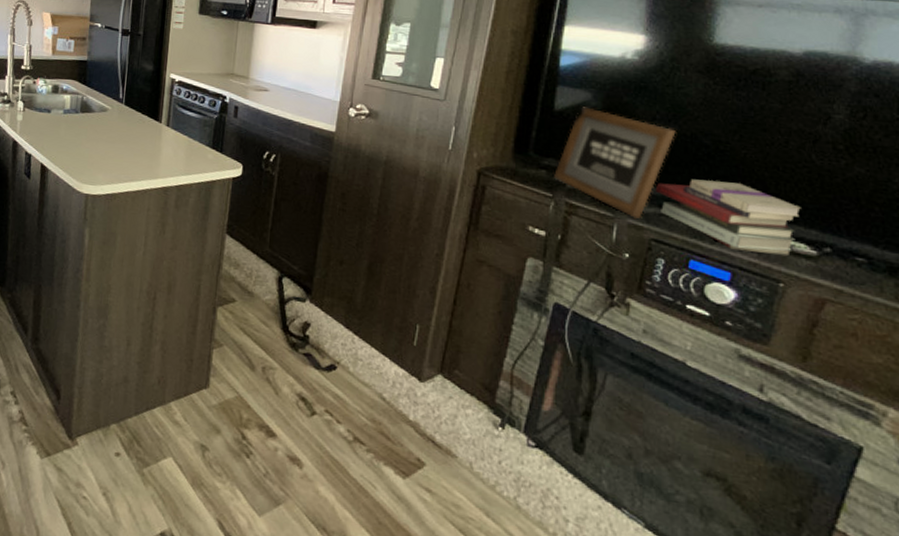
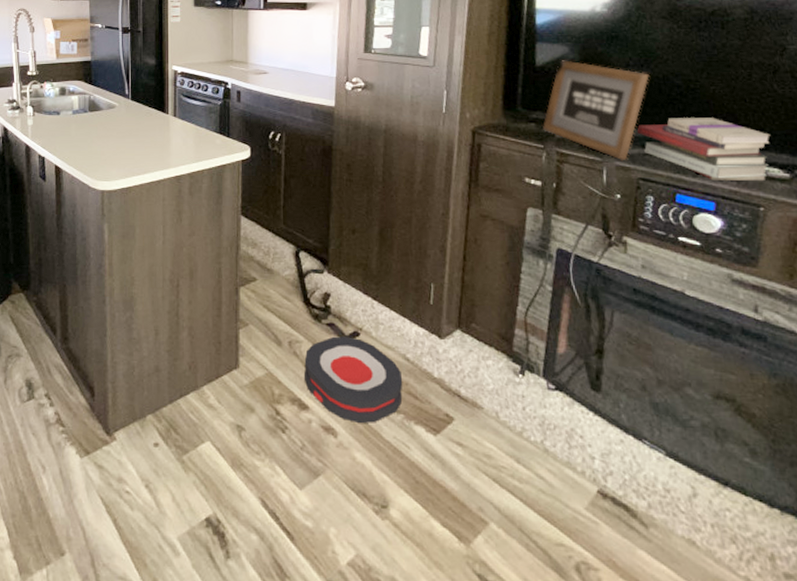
robot vacuum: none [274,367,377,459] -> present [303,336,403,423]

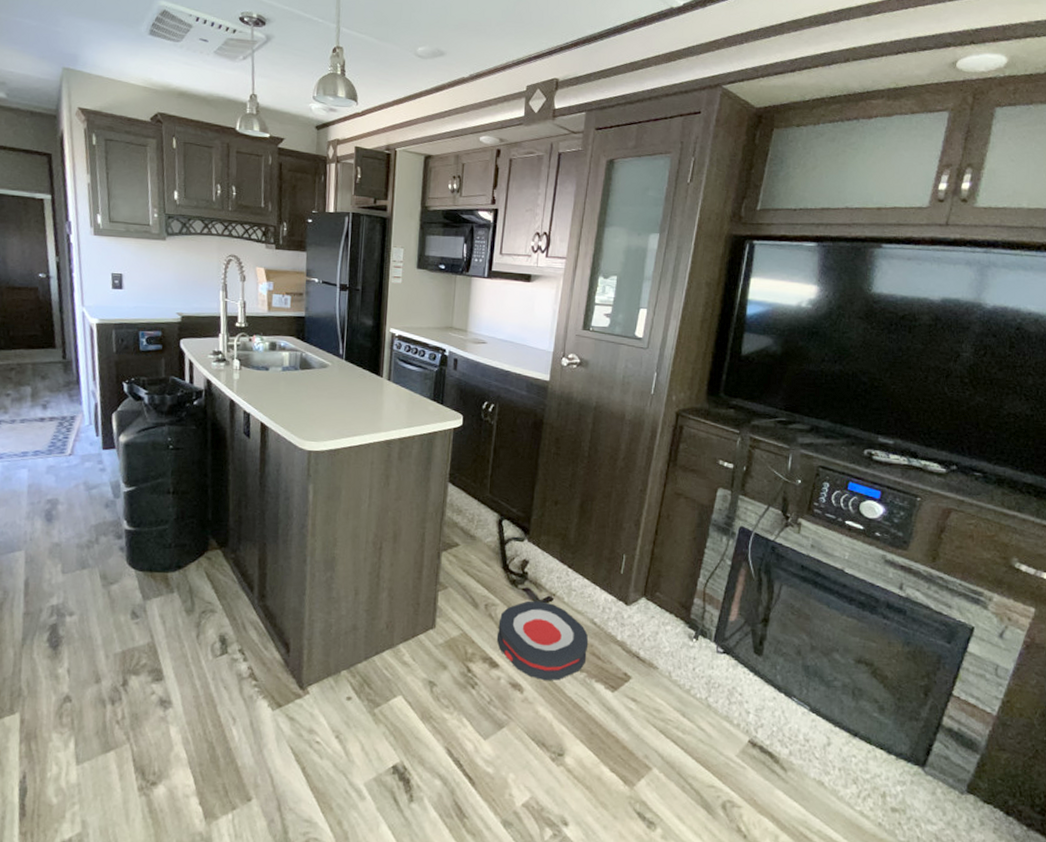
picture frame: present [543,60,649,161] -> none [741,351,840,450]
books: present [636,118,770,182] -> none [823,412,935,475]

